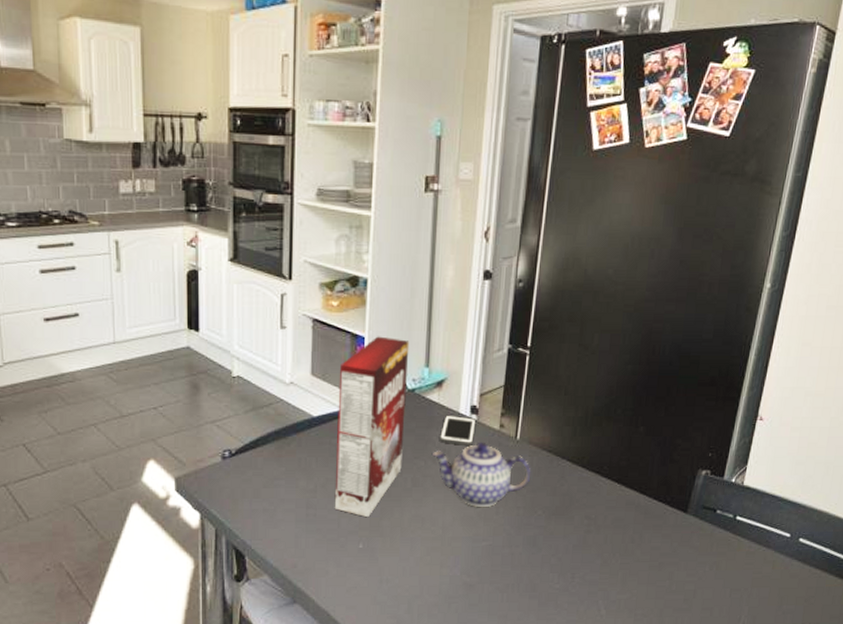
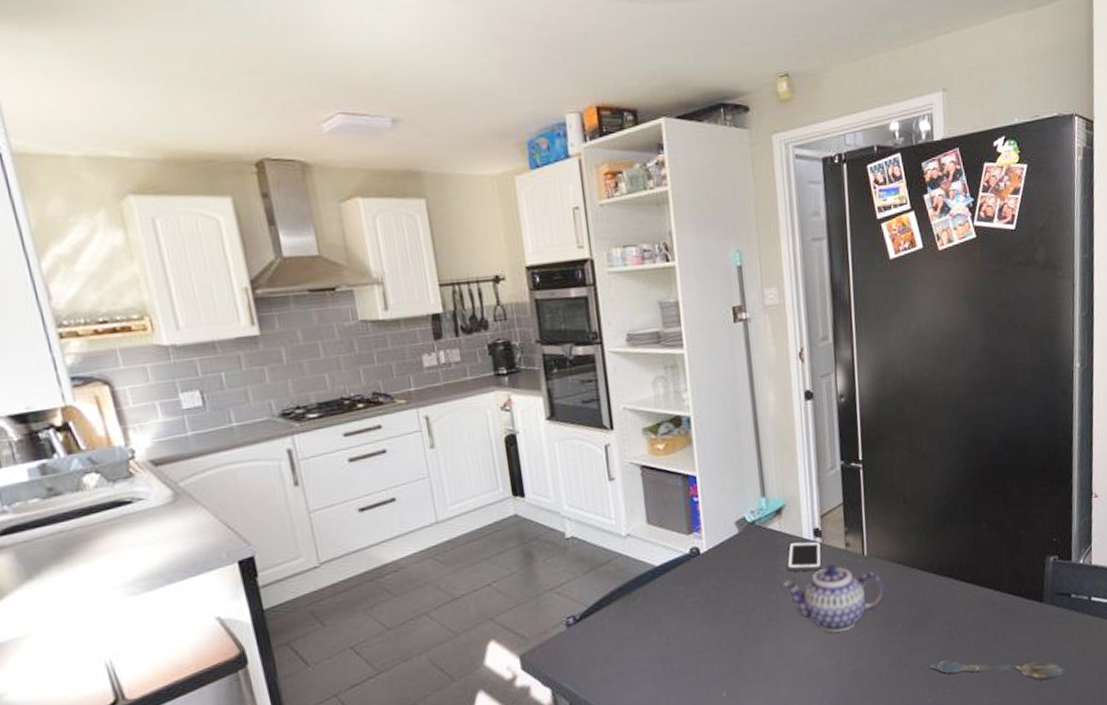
cereal box: present [334,336,410,518] -> none [676,472,754,663]
spoon: none [563,552,700,587] -> present [930,660,1068,681]

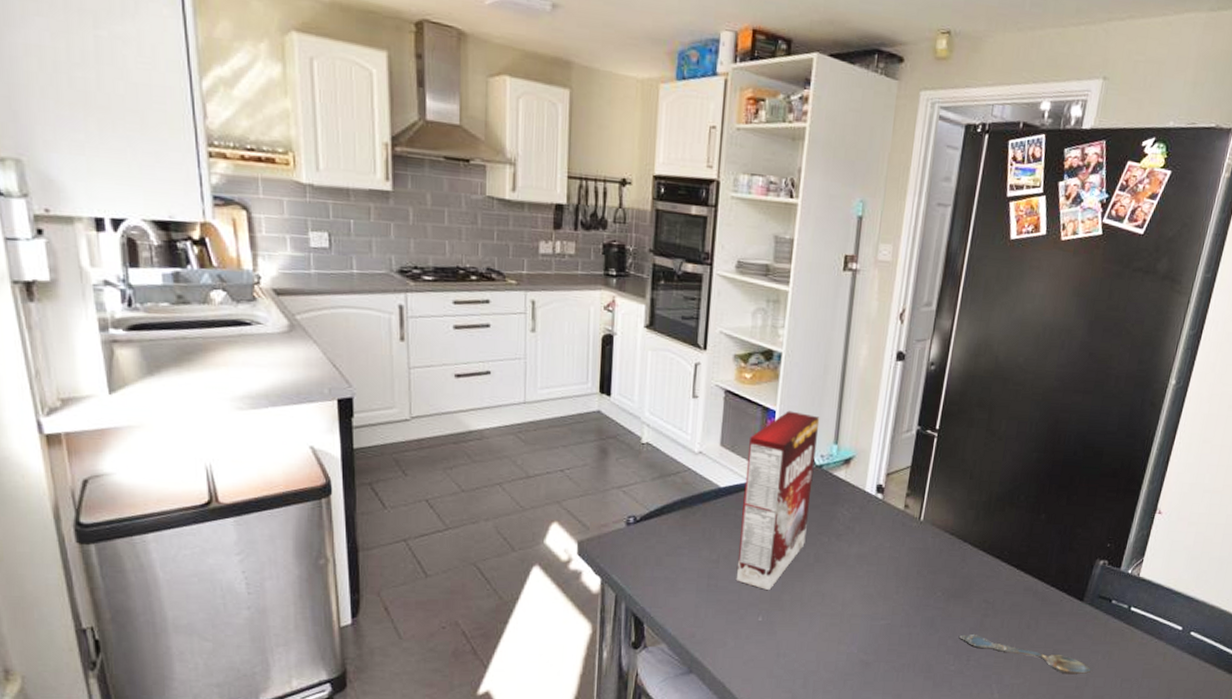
cereal box: none [676,472,754,663] -> present [736,410,820,591]
teapot: present [781,564,885,633] -> none [835,521,933,587]
cell phone: present [787,541,822,572] -> none [844,492,882,524]

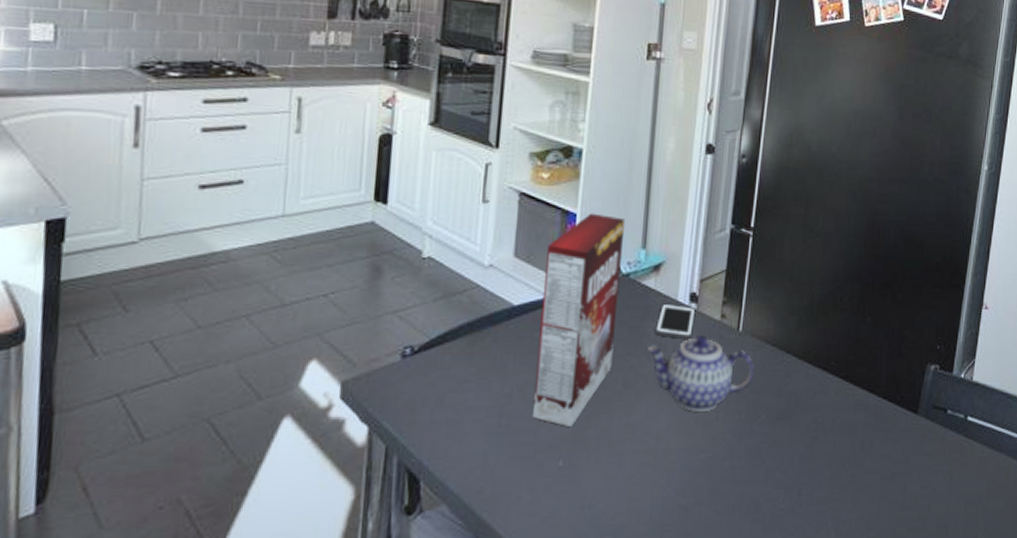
teapot: none [835,521,933,587] -> present [646,334,755,413]
cell phone: none [844,492,882,524] -> present [655,303,696,339]
spoon: present [959,634,1092,675] -> none [788,462,934,502]

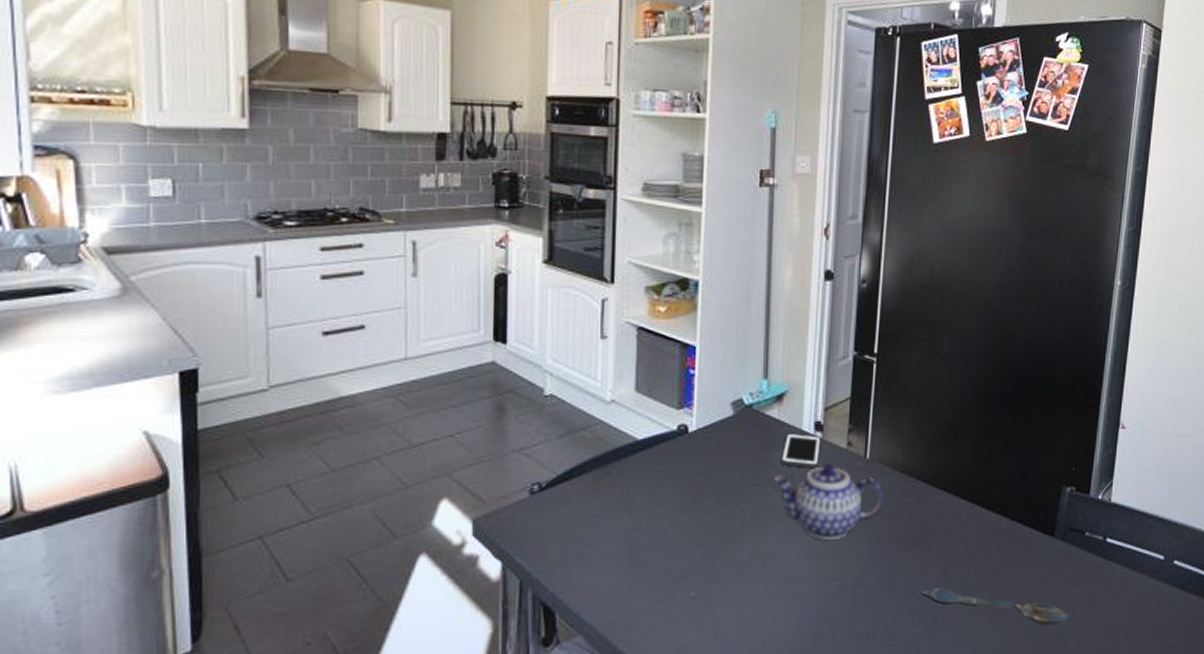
cereal box: present [532,213,626,428] -> none [661,345,746,559]
spoon: none [788,462,934,502] -> present [922,588,1073,625]

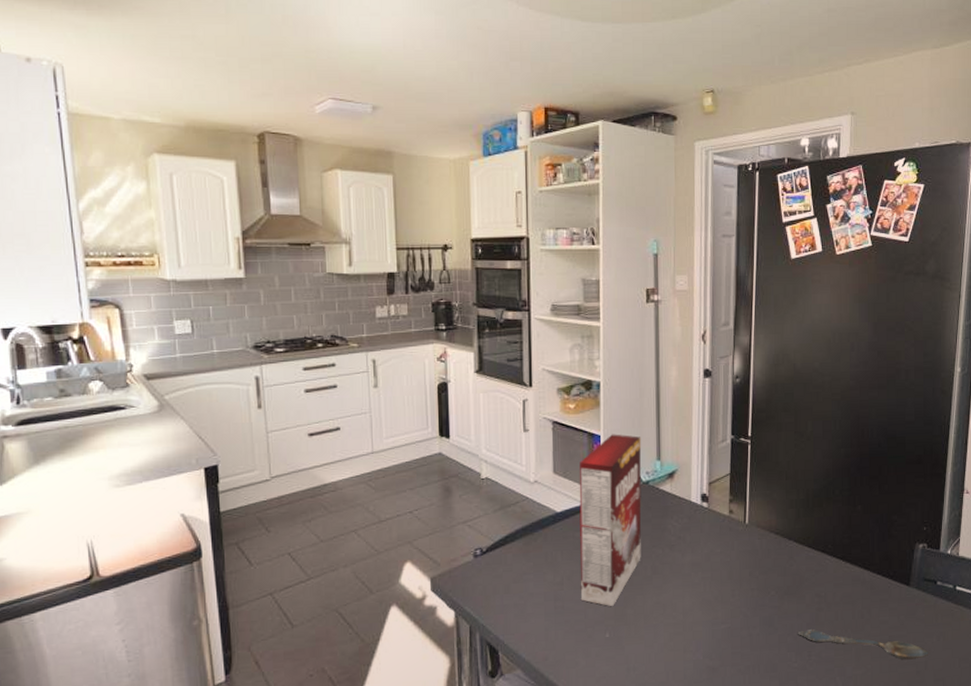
cereal box: none [661,345,746,559] -> present [579,434,642,607]
teapot: present [772,463,884,541] -> none [668,528,762,592]
cell phone: present [781,433,821,468] -> none [675,503,707,532]

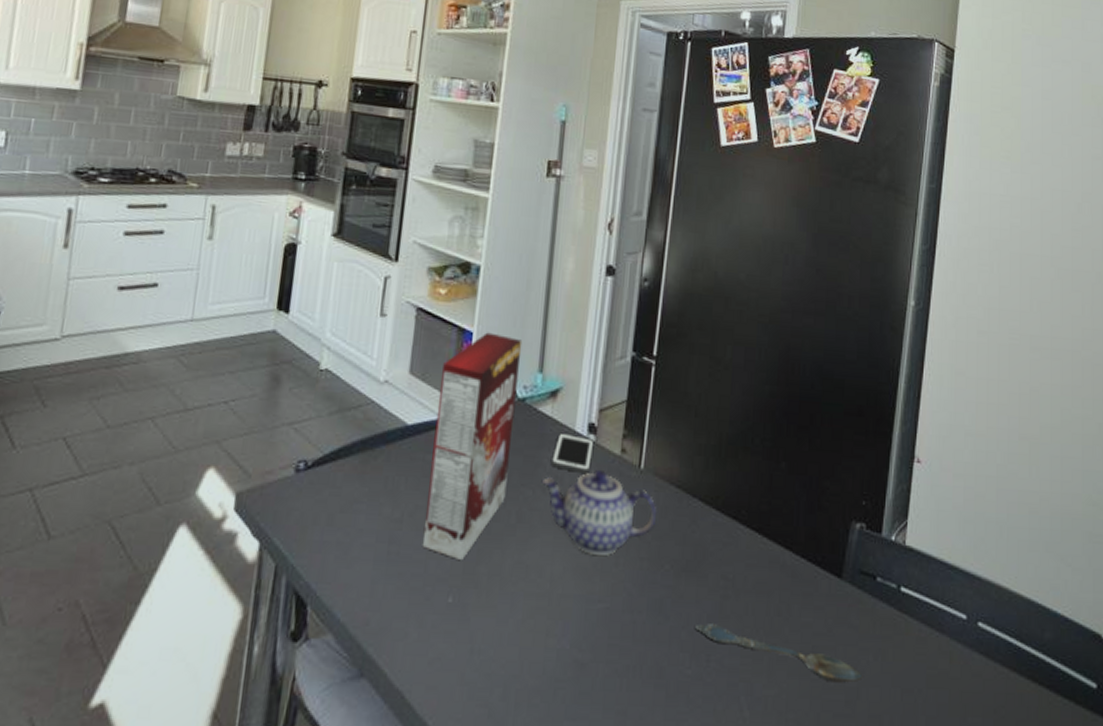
teapot: none [668,528,762,592] -> present [541,469,657,557]
cell phone: none [675,503,707,532] -> present [552,432,595,473]

